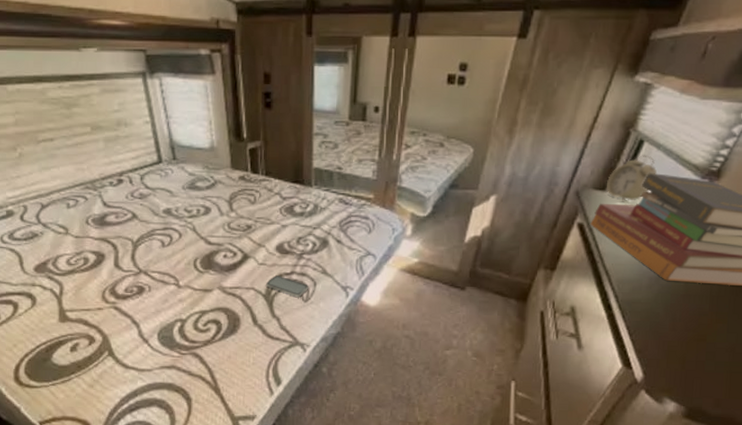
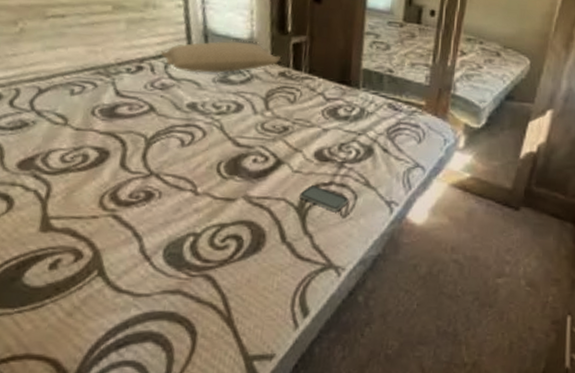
pillow: none [135,151,239,182] -> present [160,41,281,73]

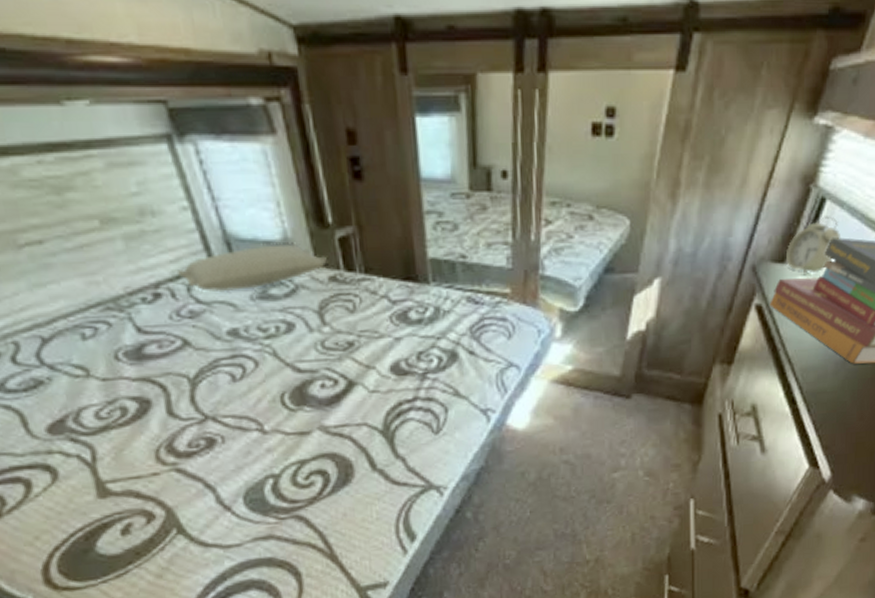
smartphone: present [300,185,348,211] -> none [382,404,438,429]

